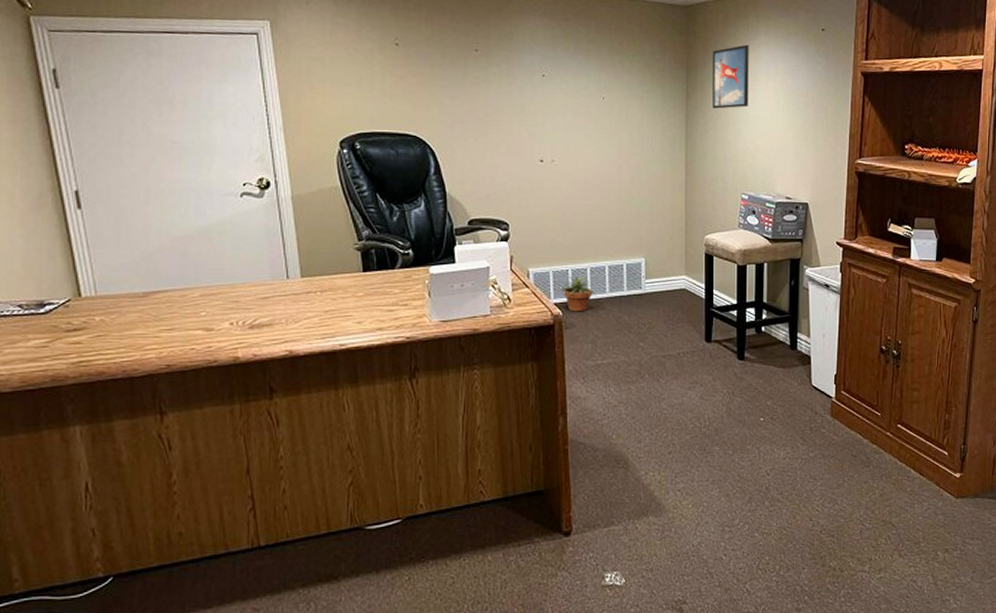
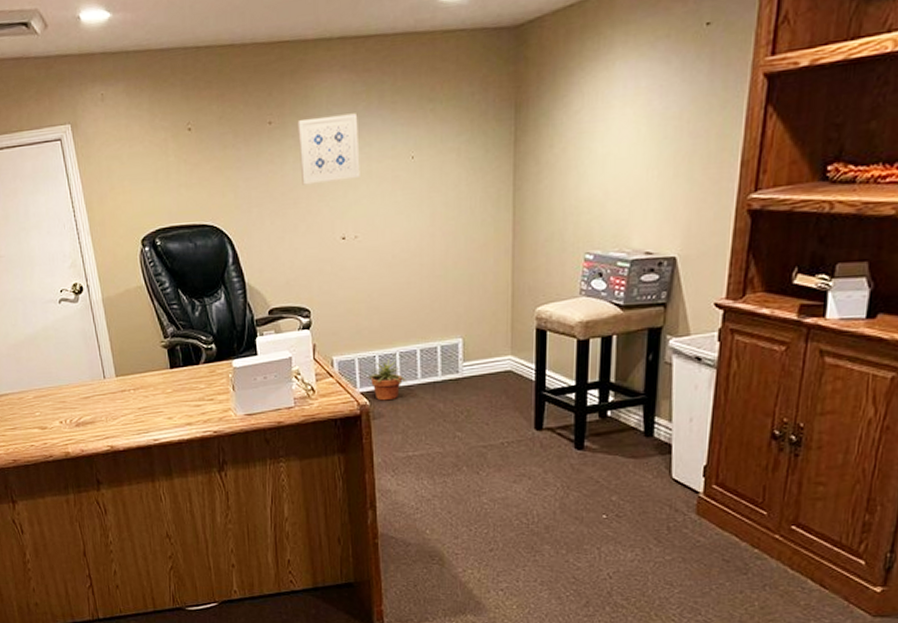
wall art: none [502,52,558,110] -> present [297,113,360,185]
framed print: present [712,44,749,109] -> none [548,61,600,152]

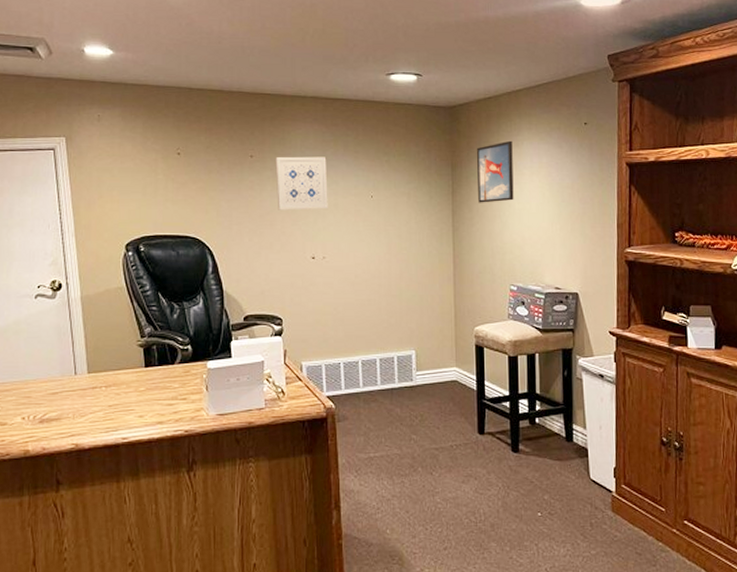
potted plant: present [367,358,406,401] -> none [332,365,367,405]
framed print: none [548,61,600,152] -> present [477,140,514,203]

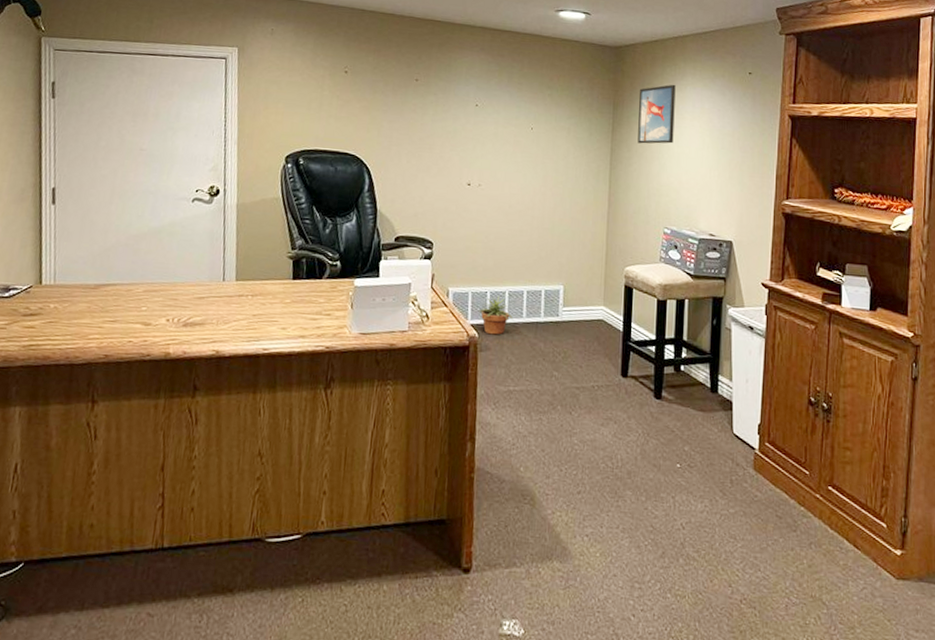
wall art: present [275,156,328,210] -> none [438,83,490,138]
potted plant: none [332,365,367,405] -> present [478,295,512,335]

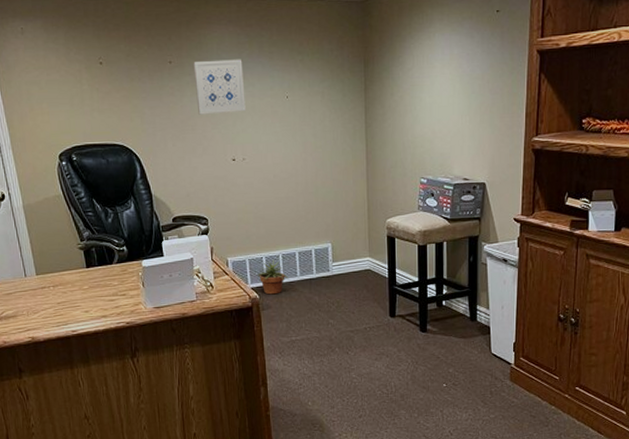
wall art: none [438,83,490,138] -> present [193,59,246,115]
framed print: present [638,84,676,144] -> none [389,33,425,99]

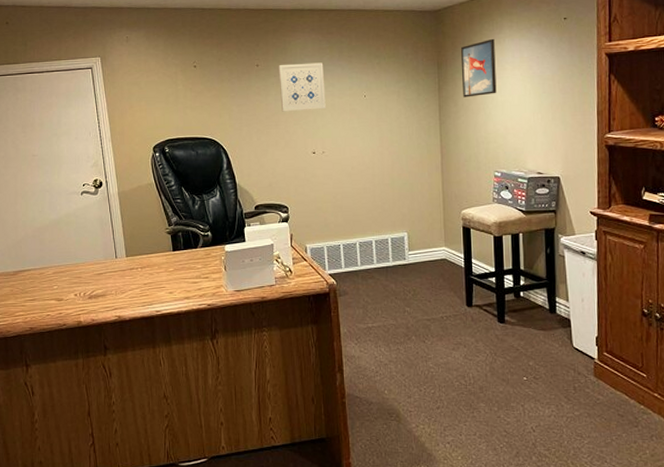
potted plant: present [256,259,288,295] -> none [334,247,365,281]
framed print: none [389,33,425,99] -> present [461,38,497,98]

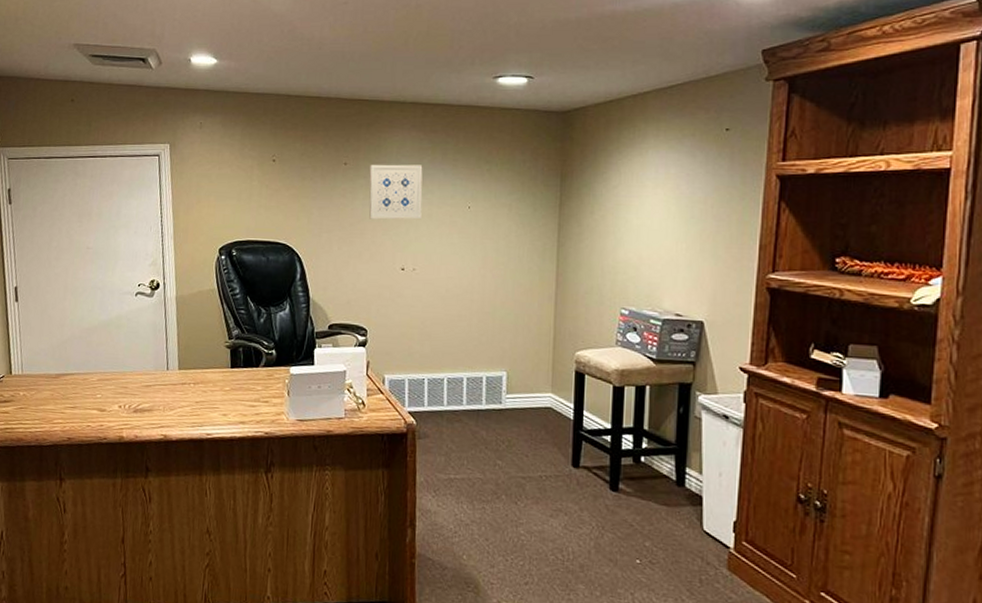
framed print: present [461,38,497,98] -> none [589,148,635,218]

